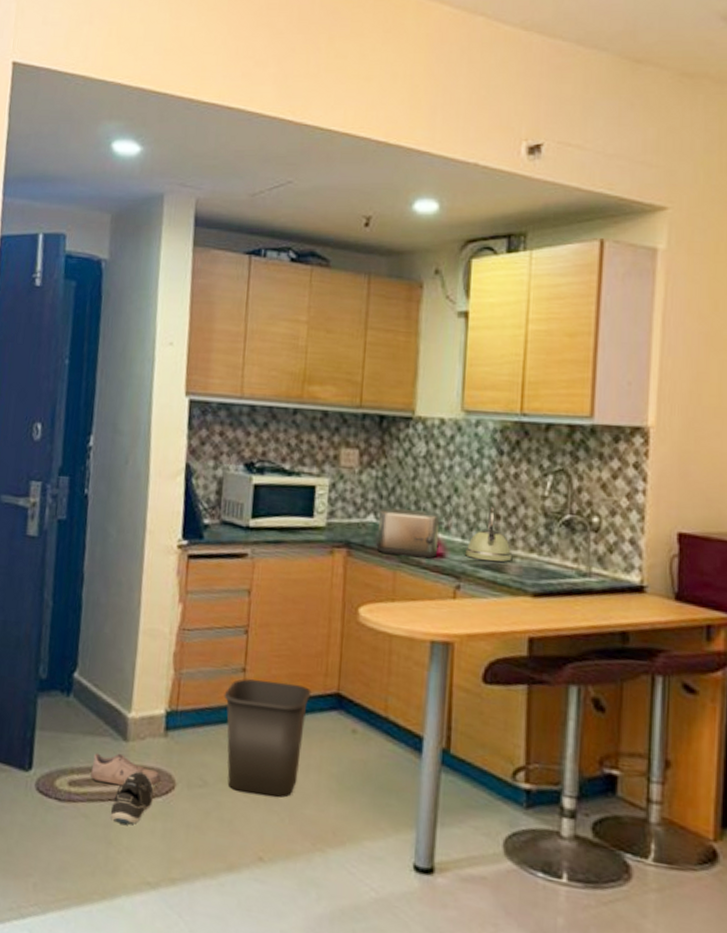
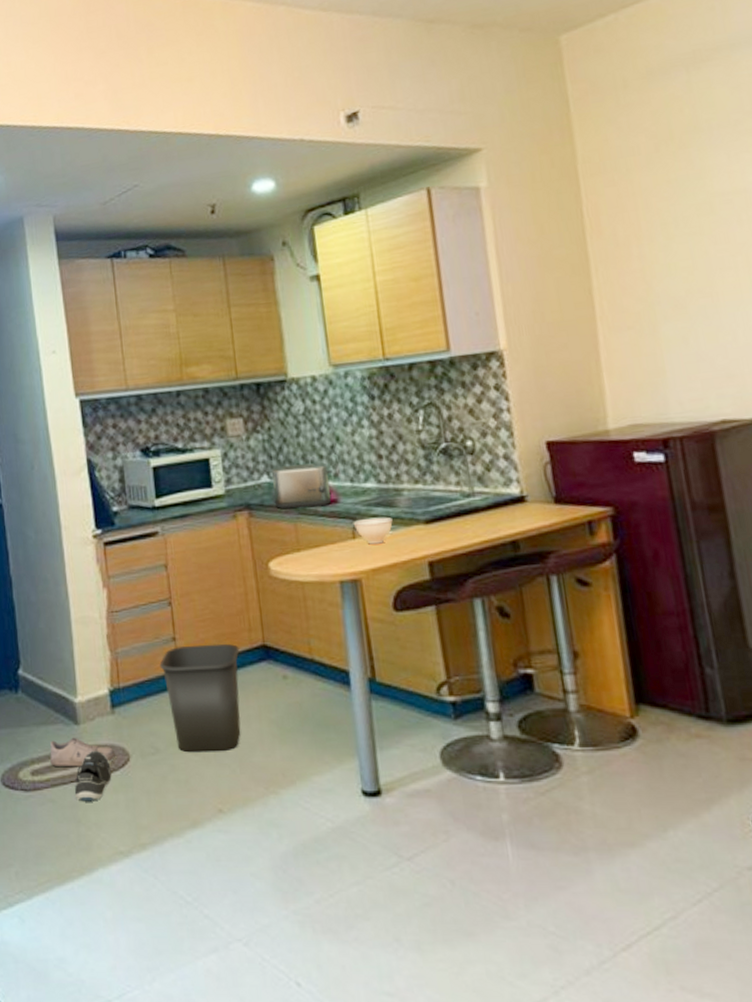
bowl: none [456,579,499,609] -> present [353,517,393,545]
kettle: present [465,505,513,563] -> none [356,447,401,500]

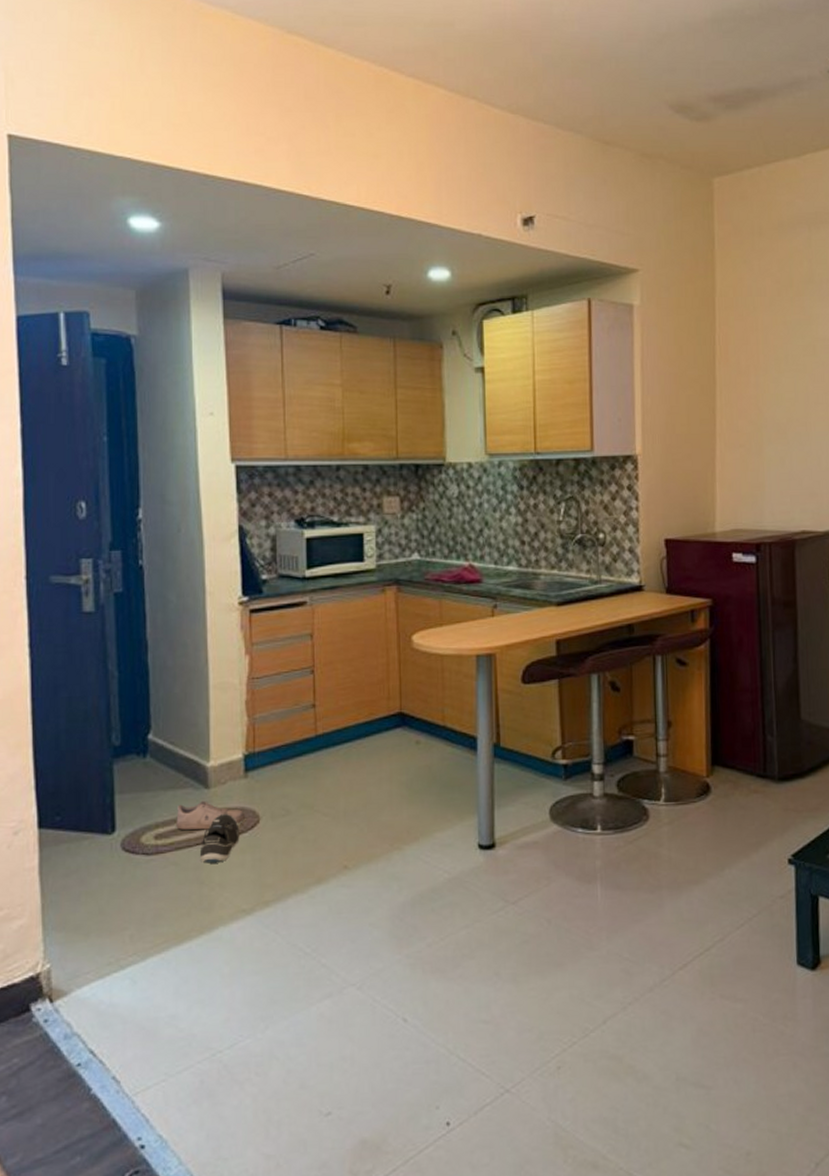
waste bin: present [159,643,241,753] -> none [297,710,377,814]
toaster: present [271,462,333,510] -> none [422,544,479,586]
bowl: present [353,517,393,545] -> none [493,598,529,622]

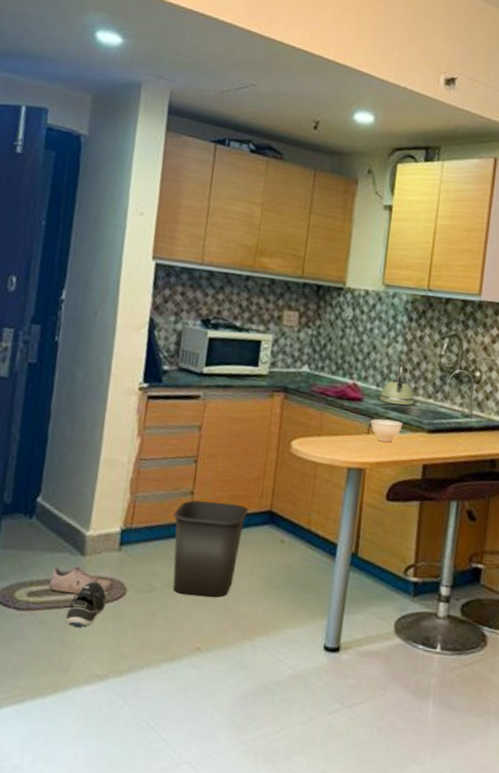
waste bin: none [297,710,377,814] -> present [173,500,249,598]
bowl: none [493,598,529,622] -> present [370,419,403,443]
kettle: none [499,533,538,582] -> present [378,360,415,406]

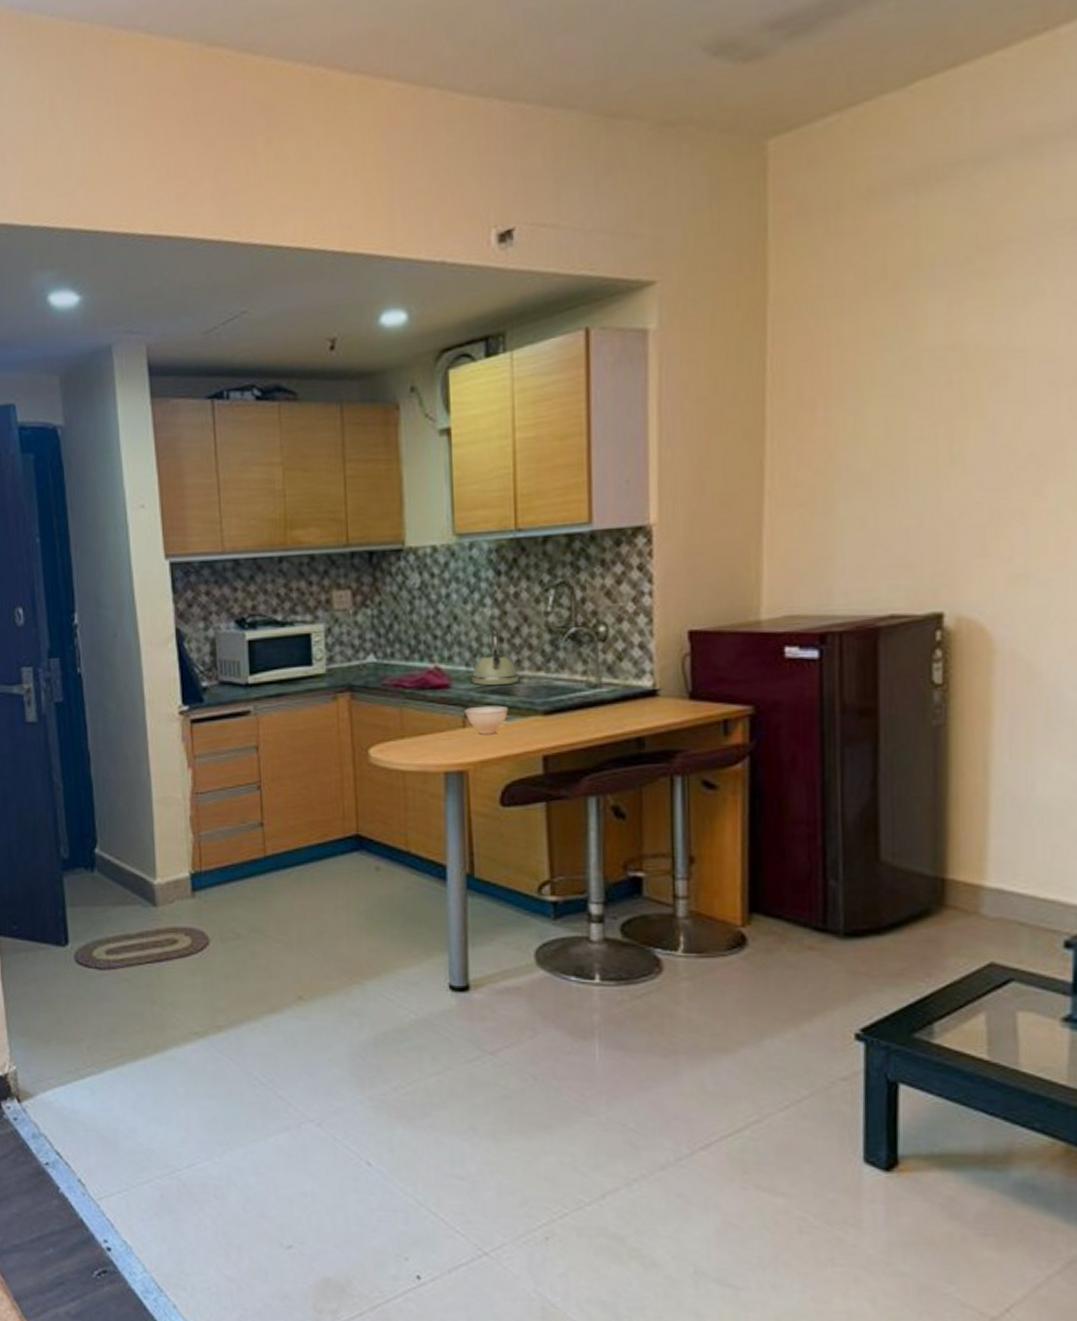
shoe: present [49,566,113,595] -> none [126,918,194,949]
shoe: present [65,580,107,627] -> none [150,932,189,983]
waste bin: present [173,500,249,598] -> none [245,831,331,940]

